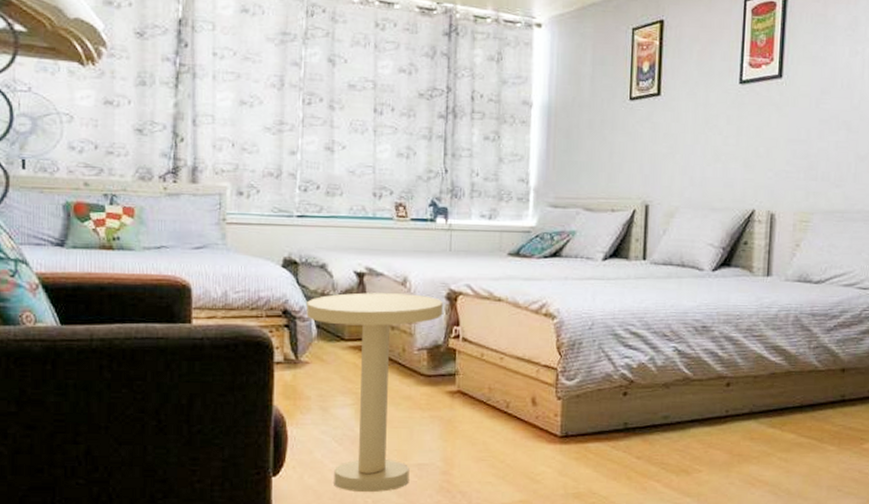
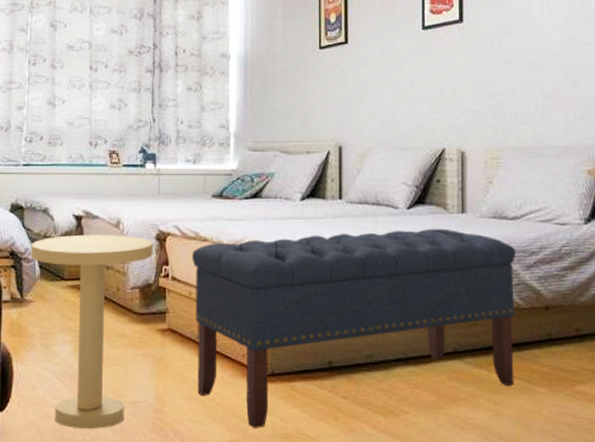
bench: none [485,291,818,489] -> present [192,228,516,428]

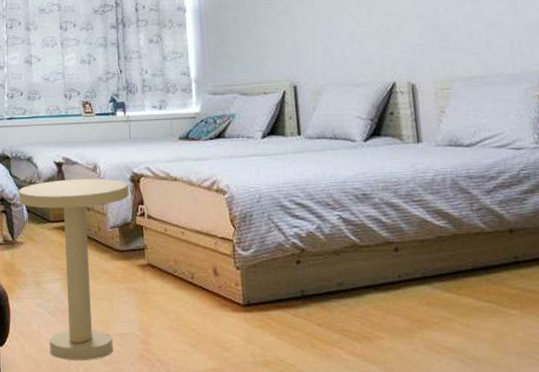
bench: present [192,228,516,428] -> none [165,158,485,357]

